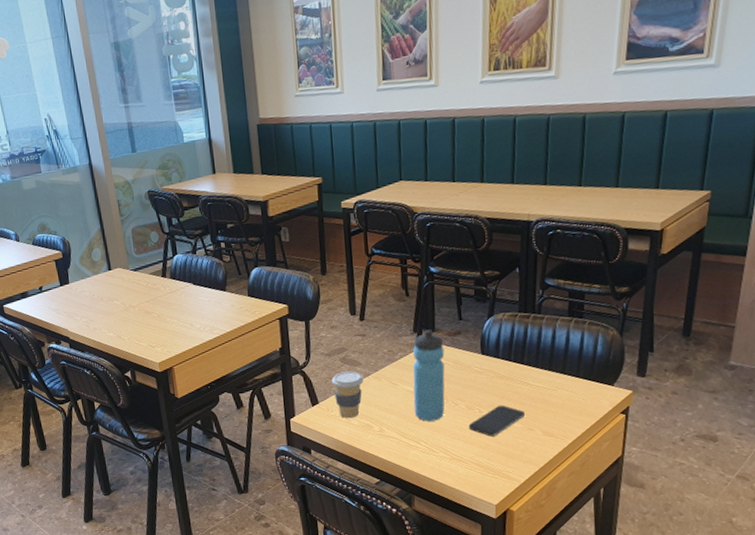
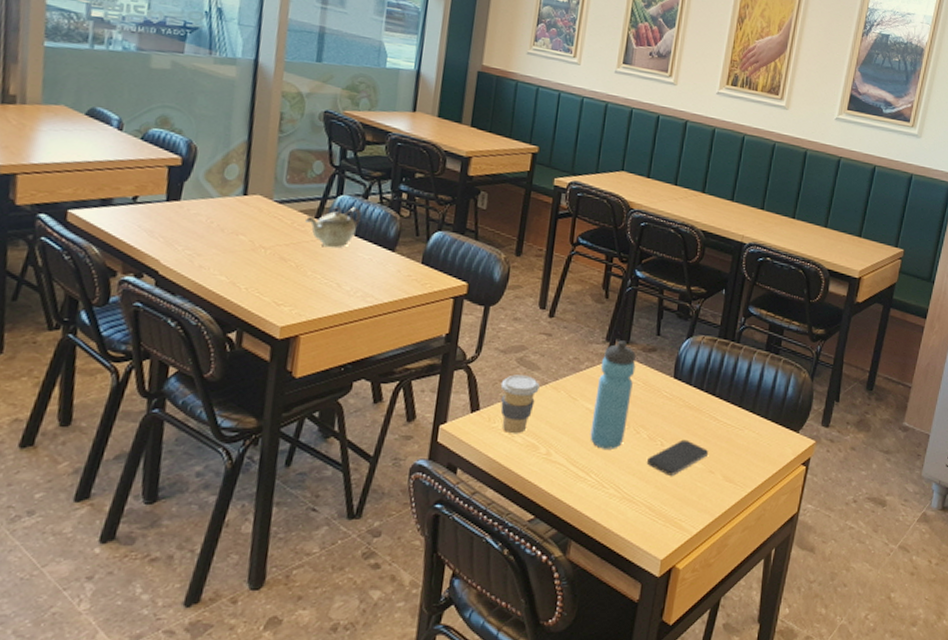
teapot: none [156,262,195,298] -> present [305,207,362,248]

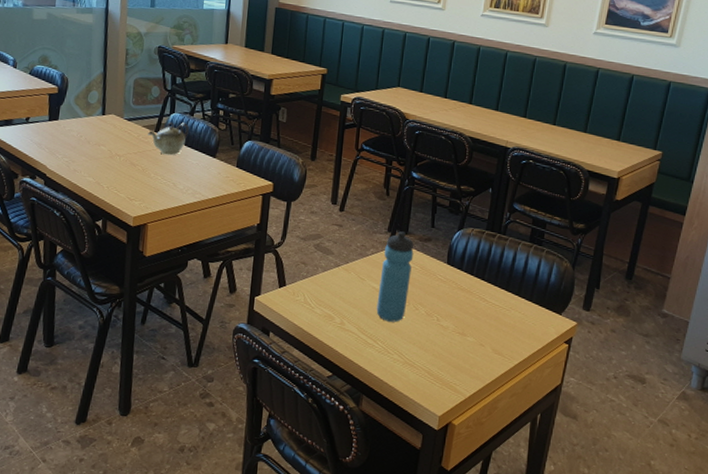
coffee cup: present [500,374,540,434] -> none [302,258,334,307]
smartphone: present [647,439,708,476] -> none [425,316,479,347]

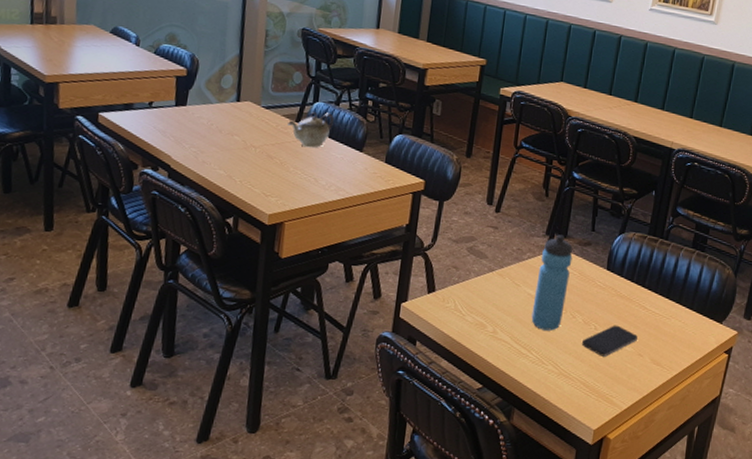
smartphone: none [425,316,479,347] -> present [582,325,638,357]

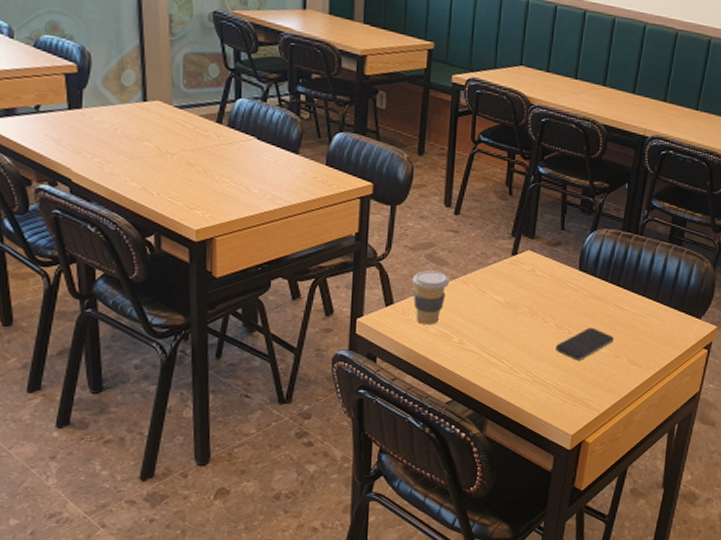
teapot: present [288,112,334,148] -> none [207,110,262,152]
coffee cup: none [453,262,487,314] -> present [412,270,449,326]
water bottle: present [531,234,573,331] -> none [500,235,542,338]

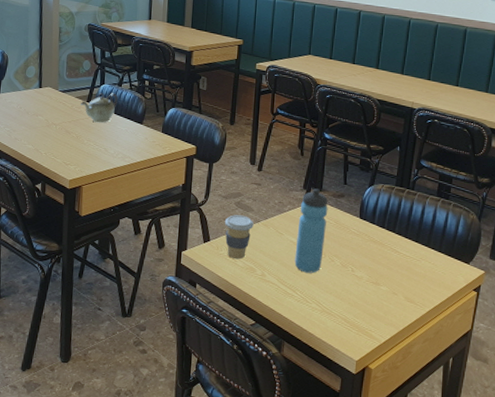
teapot: none [207,110,262,152] -> present [81,93,118,123]
water bottle: none [500,235,542,338] -> present [294,188,328,273]
smartphone: present [556,327,614,361] -> none [341,267,391,295]

